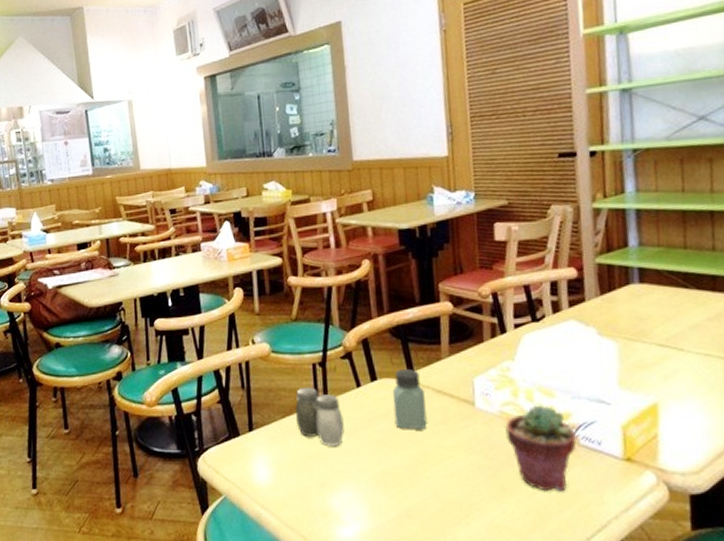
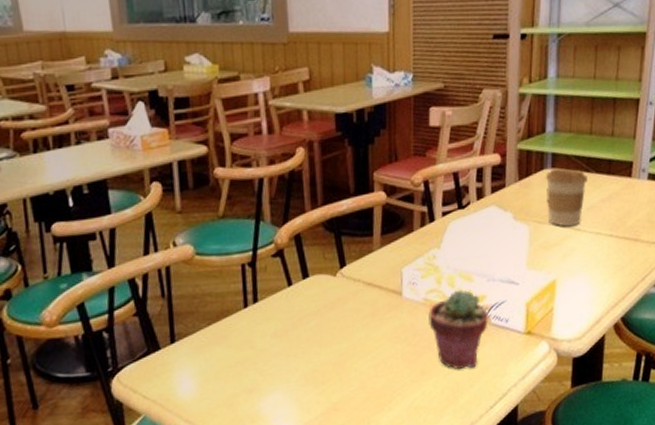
salt and pepper shaker: present [294,386,345,447] -> none [221,289,275,351]
saltshaker: present [392,368,427,430] -> none [324,262,357,325]
coffee cup: none [632,284,687,346] -> present [545,168,588,227]

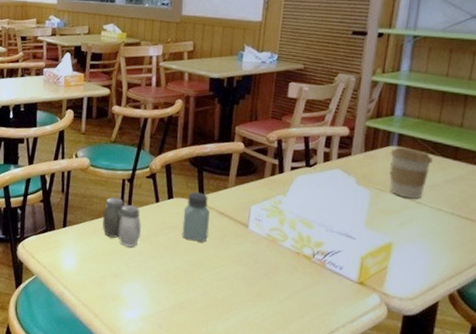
salt and pepper shaker: none [221,289,275,351] -> present [102,197,141,248]
saltshaker: none [324,262,357,325] -> present [182,191,210,242]
potted succulent: present [428,289,490,370] -> none [269,232,325,302]

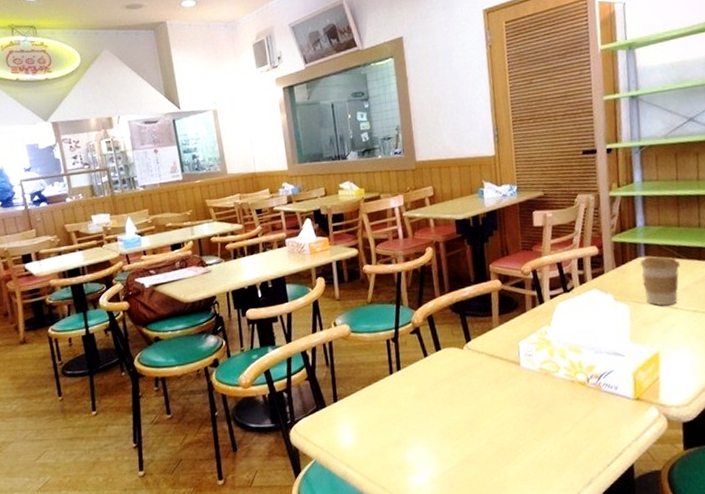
salt and pepper shaker: present [102,197,141,248] -> none [372,359,415,410]
saltshaker: present [182,191,210,242] -> none [453,338,483,389]

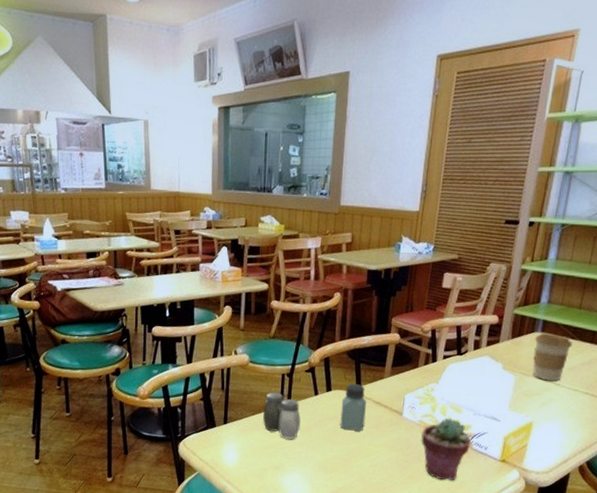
salt and pepper shaker: none [372,359,415,410] -> present [263,392,301,440]
saltshaker: none [453,338,483,389] -> present [340,383,366,431]
potted succulent: none [544,360,600,431] -> present [421,418,472,481]

